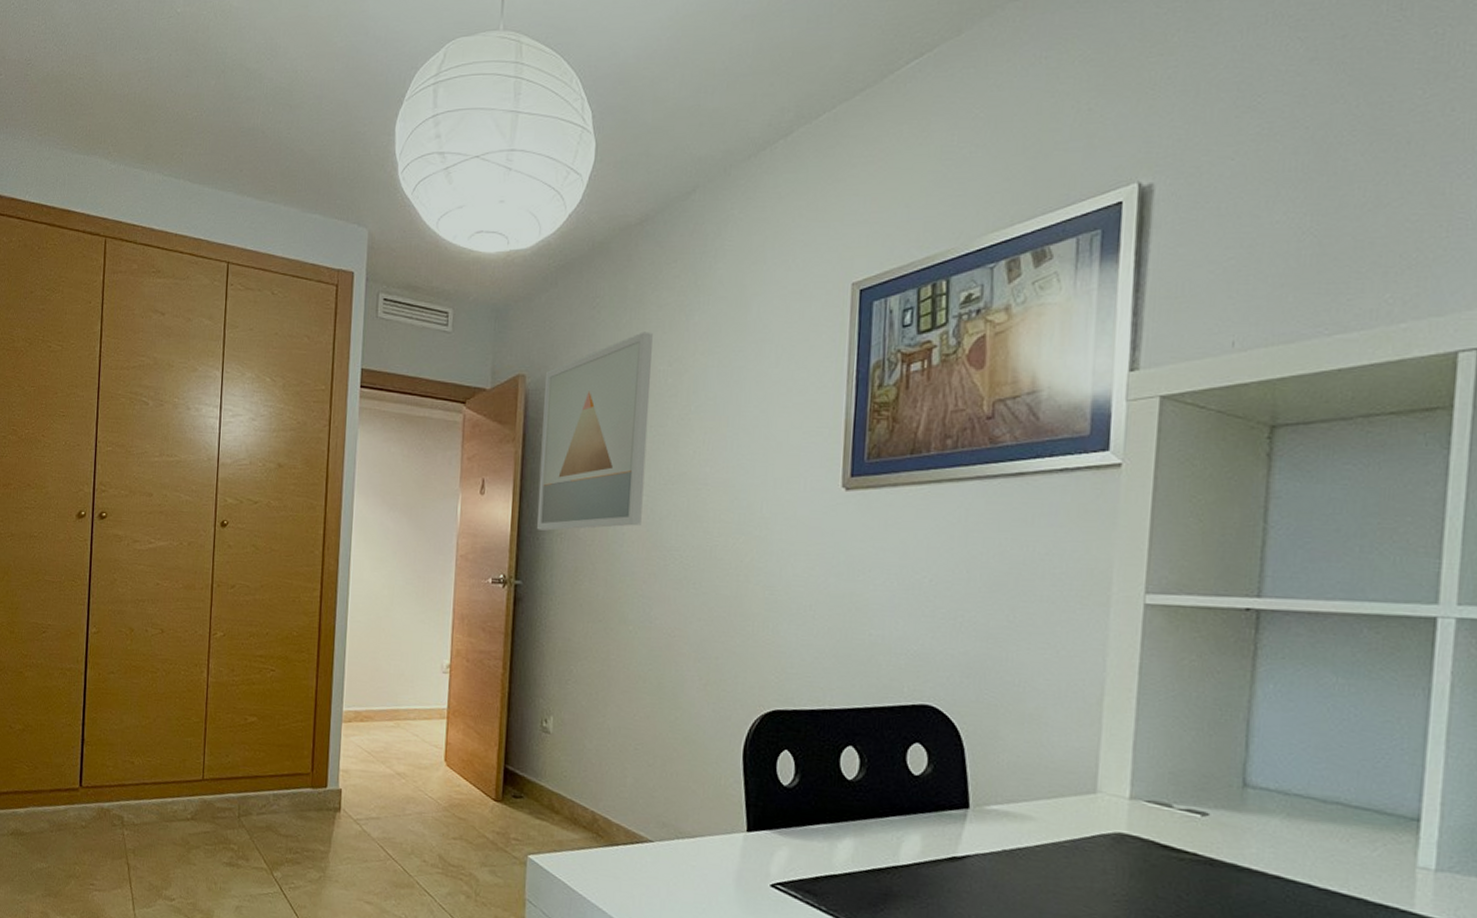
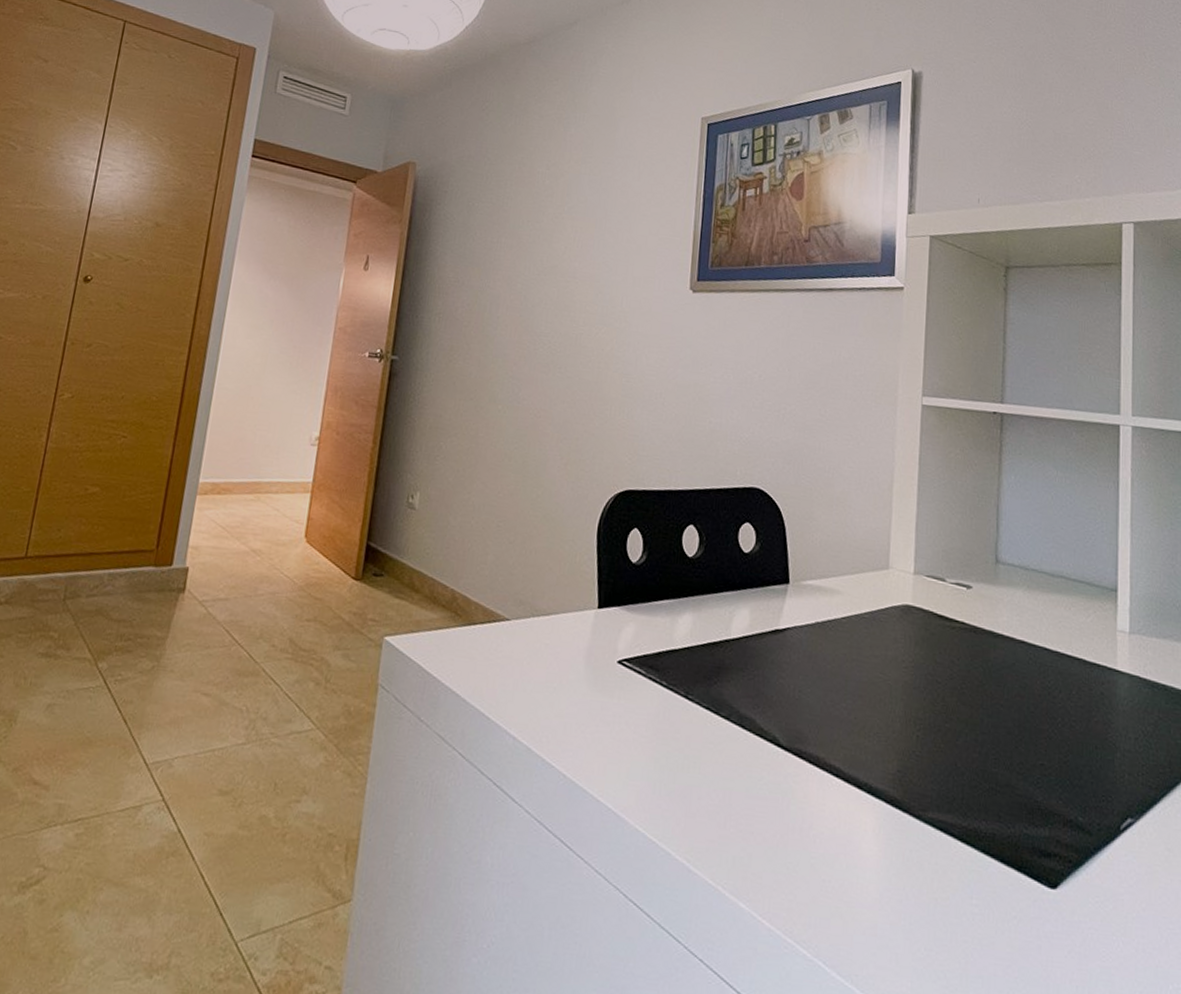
wall art: present [536,332,653,531] -> none [416,136,534,311]

